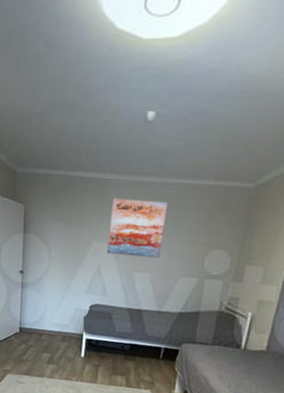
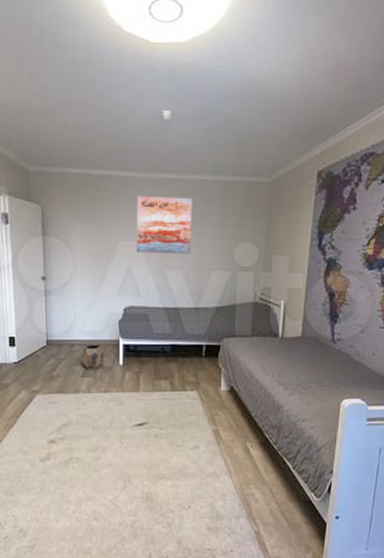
planter: none [48,335,69,359] -> present [82,344,105,370]

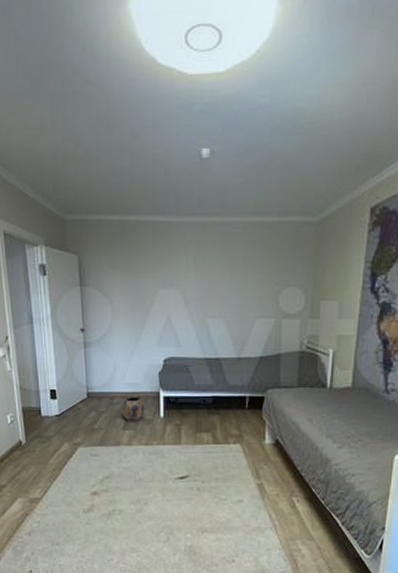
wall art: present [136,196,192,254] -> none [175,241,234,302]

